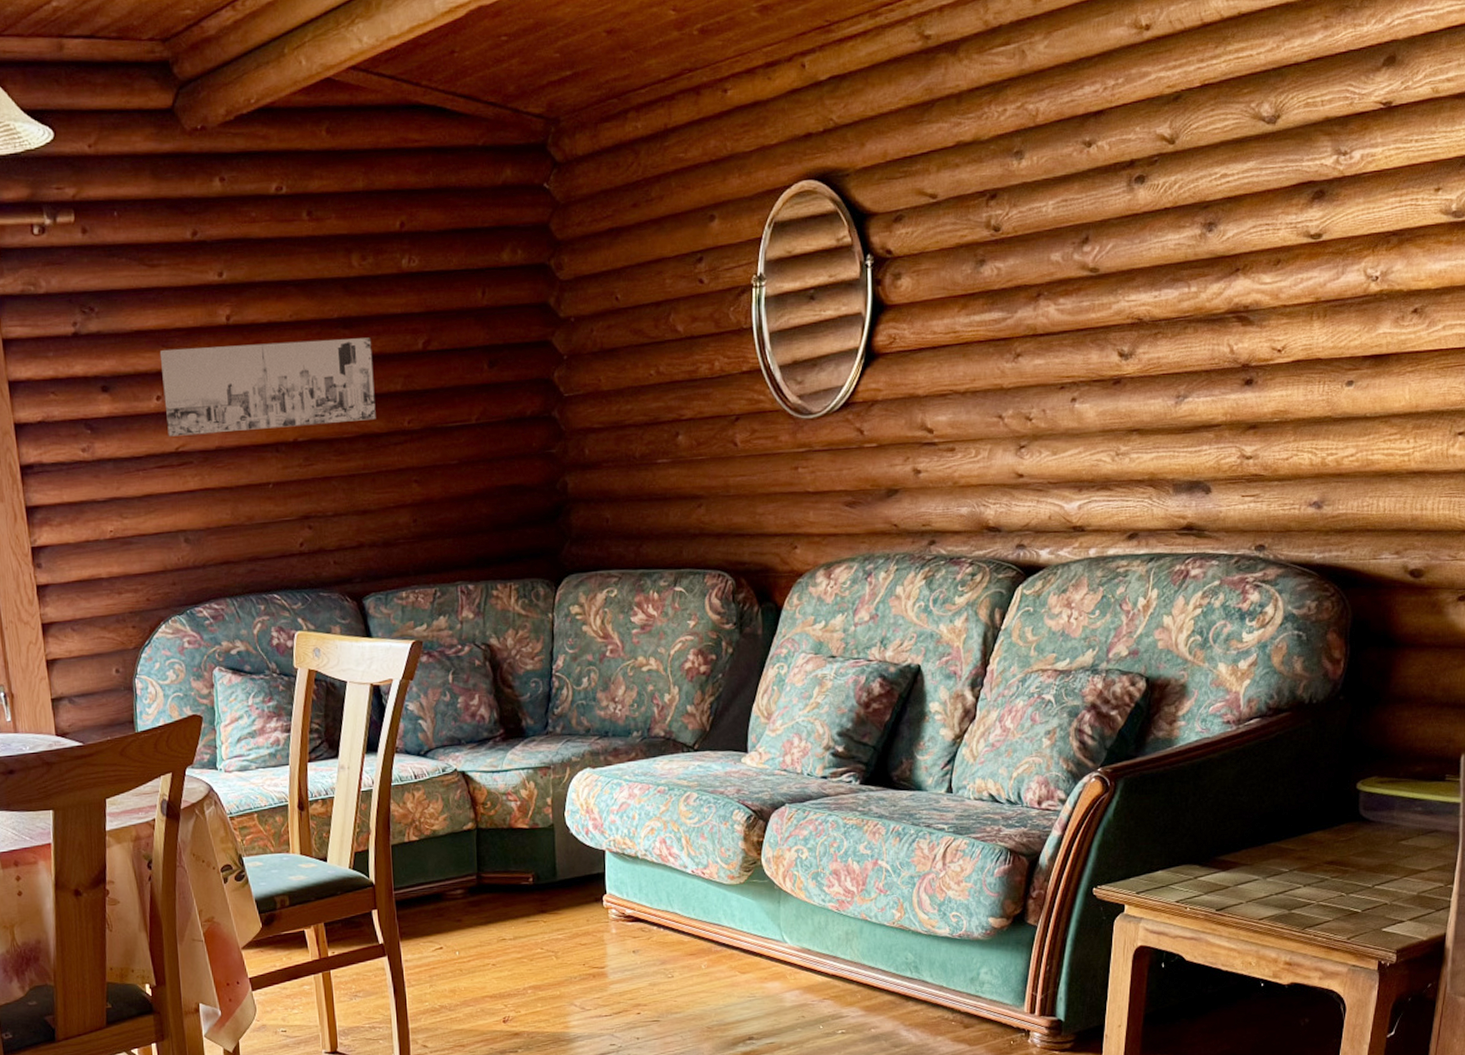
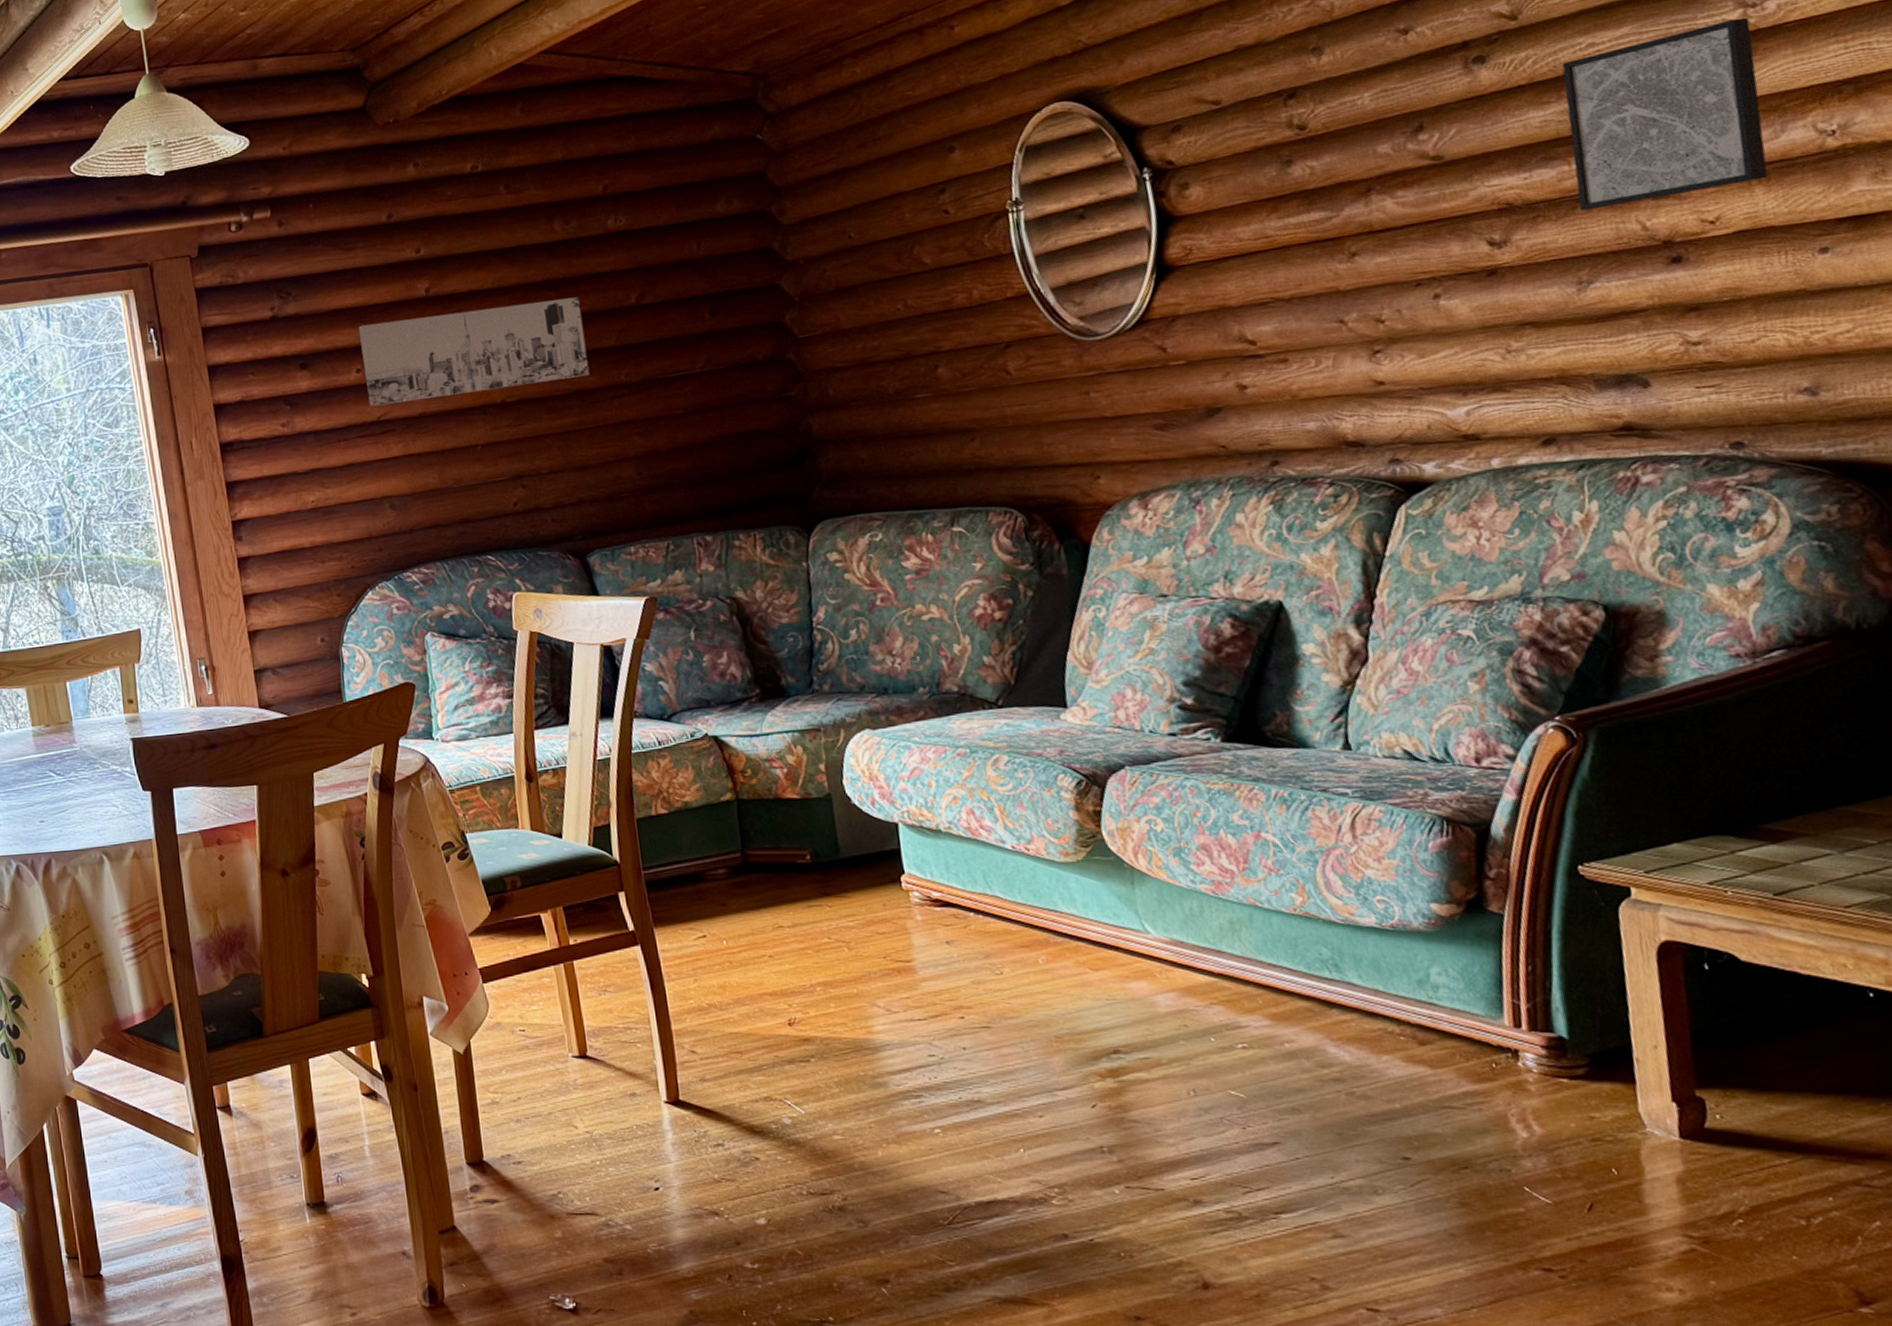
wall art: none [1190,164,1339,331] -> present [1562,17,1768,211]

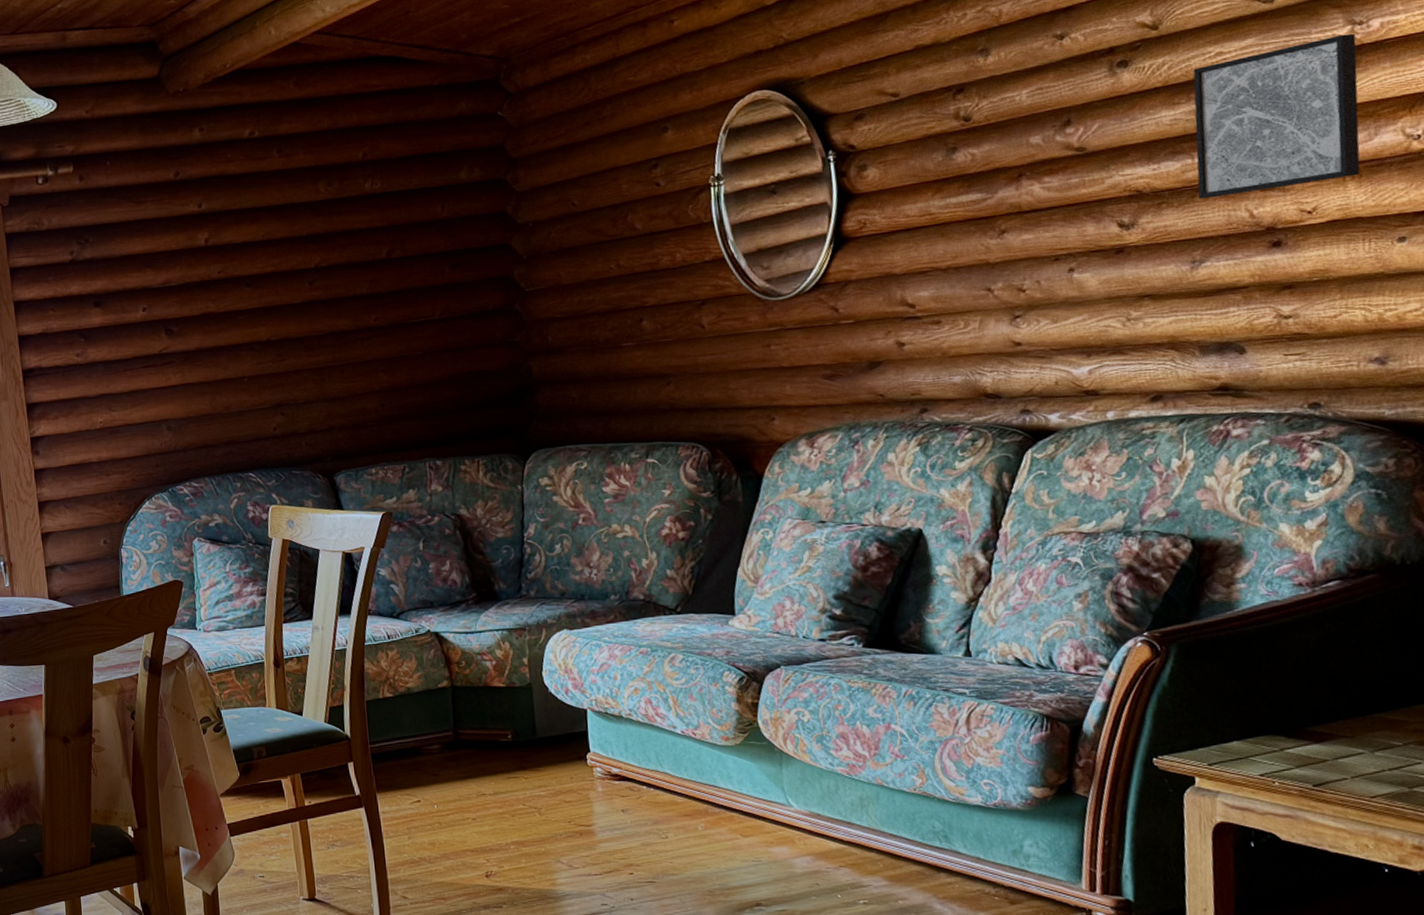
wall art: present [358,297,590,407] -> none [145,250,344,341]

